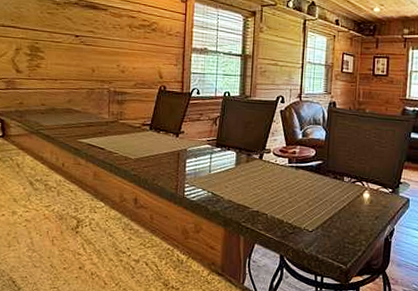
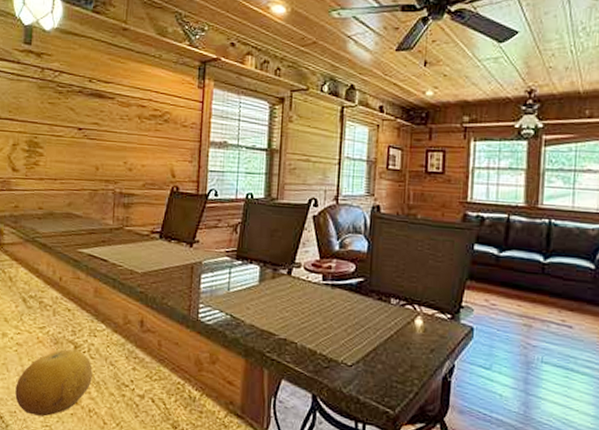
fruit: none [26,224,94,280] -> present [15,349,93,417]

